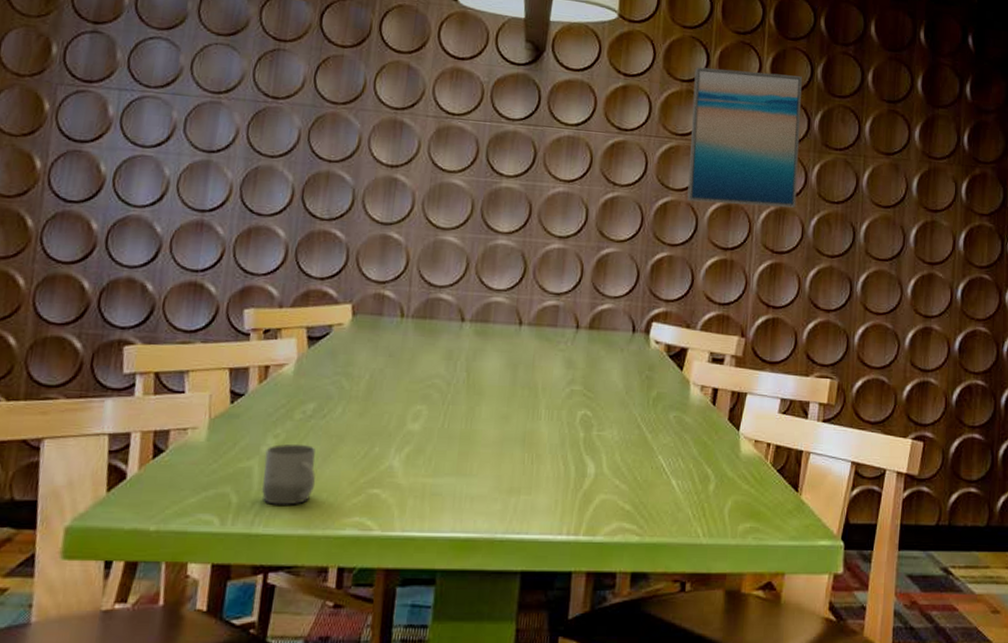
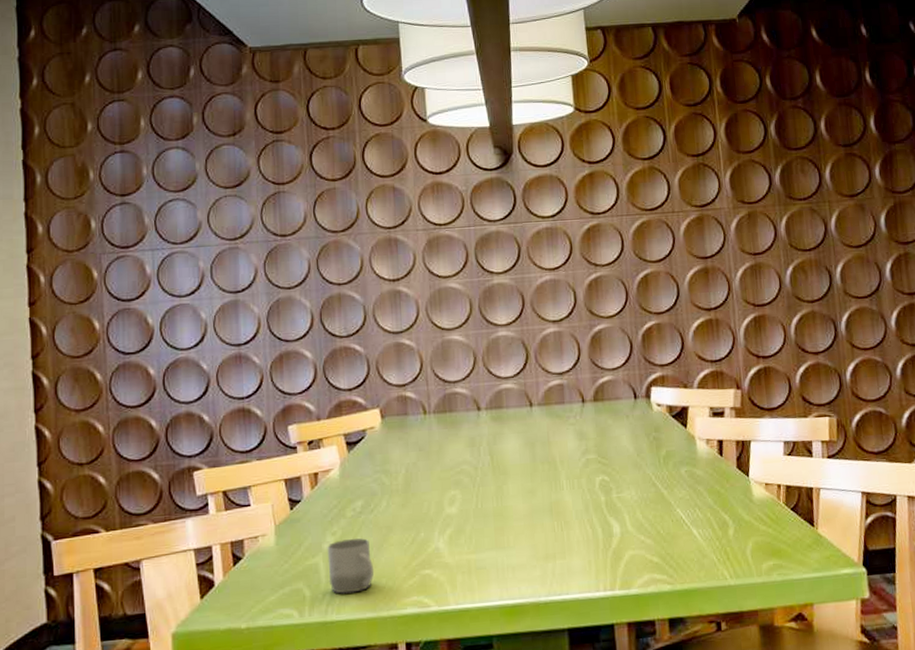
wall art: present [687,67,802,208] -> none [653,135,770,270]

